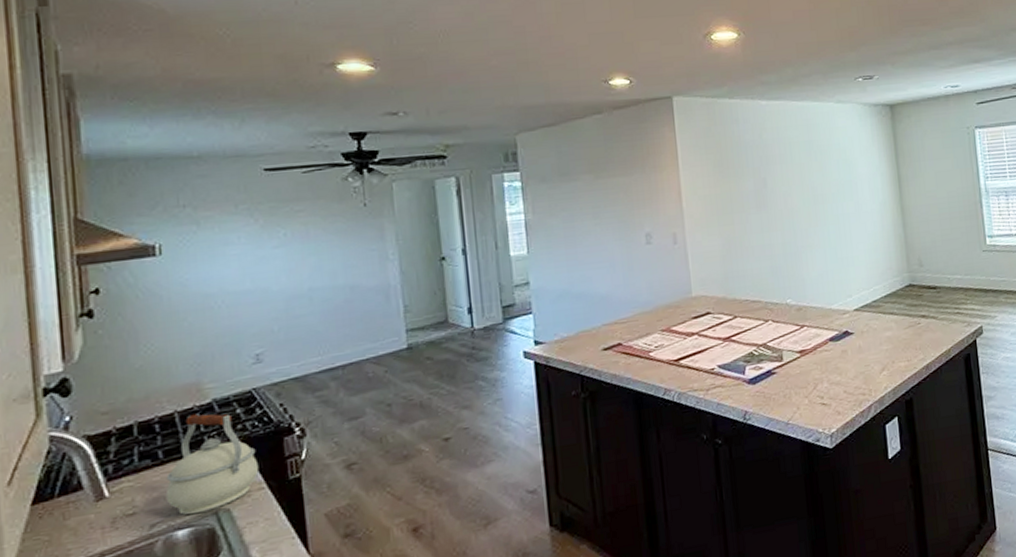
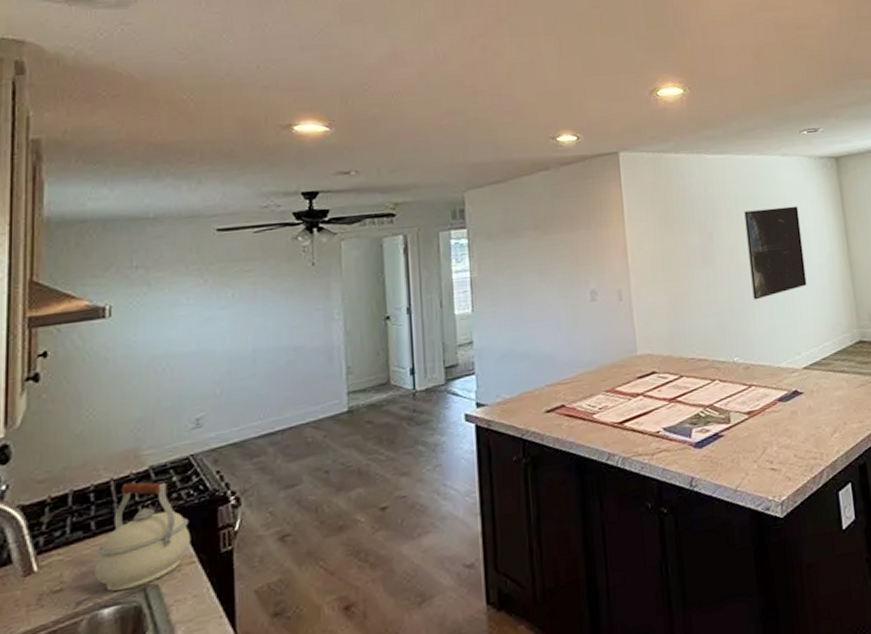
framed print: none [798,153,859,245] -> present [744,206,807,300]

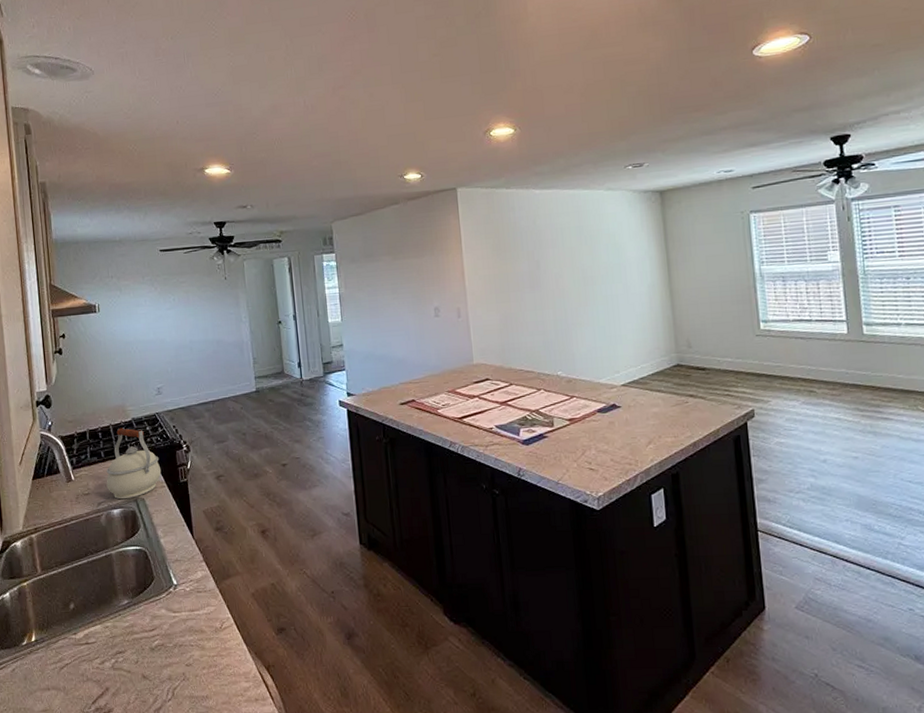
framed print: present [744,206,807,300] -> none [569,237,627,323]

